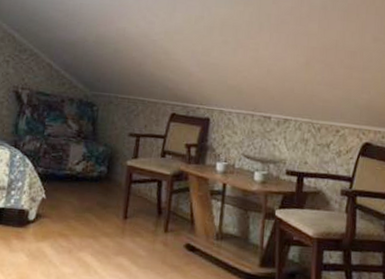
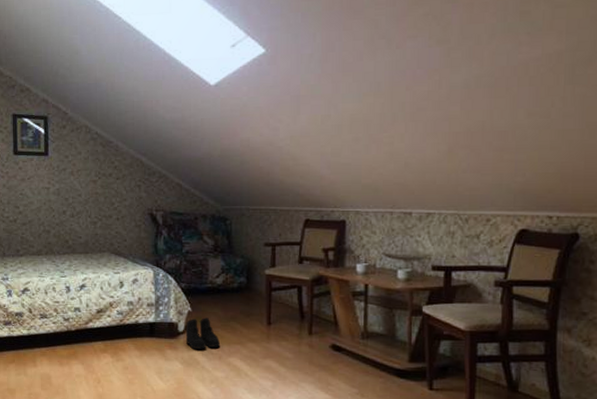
boots: none [35,206,72,241] -> present [185,318,220,349]

